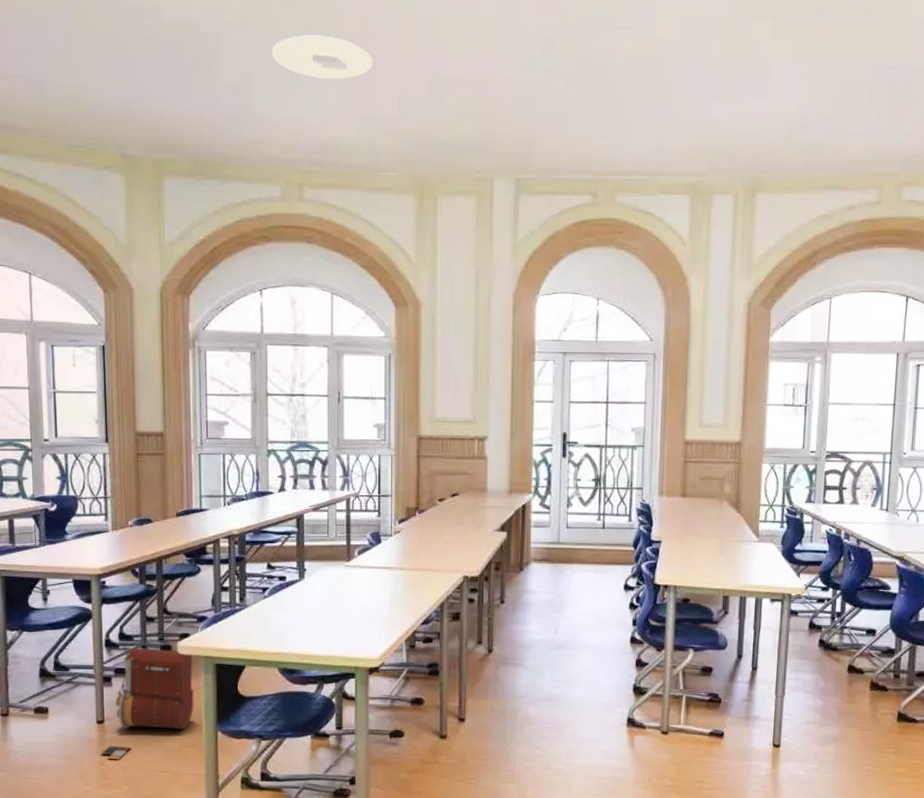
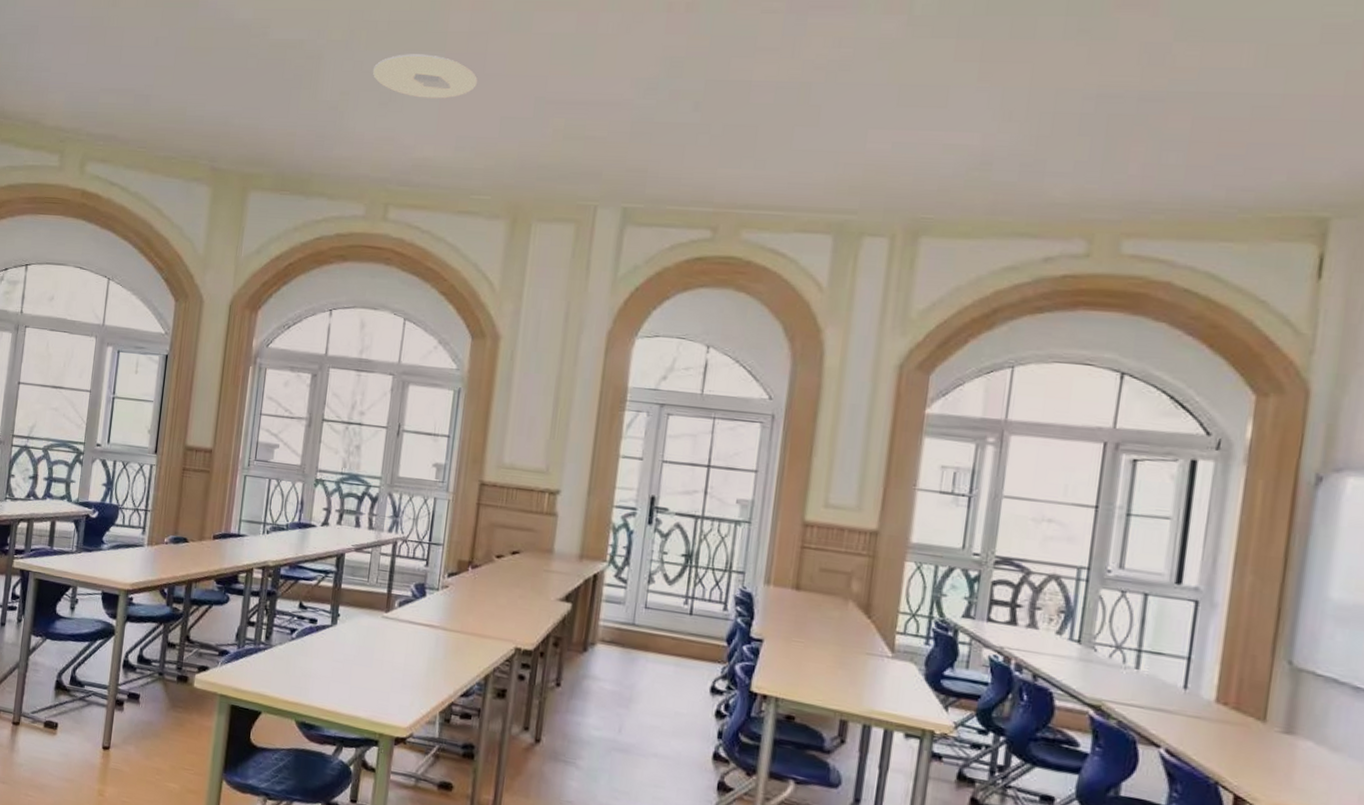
backpack: present [101,648,194,760] -> none [102,672,208,793]

